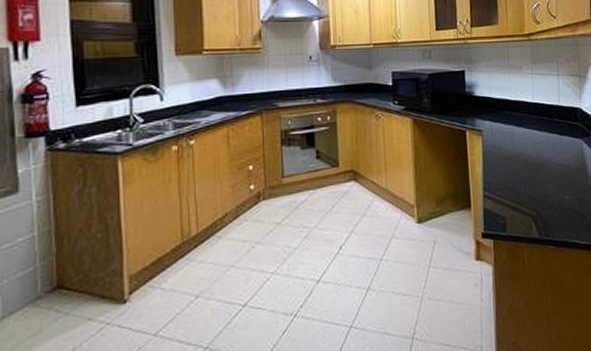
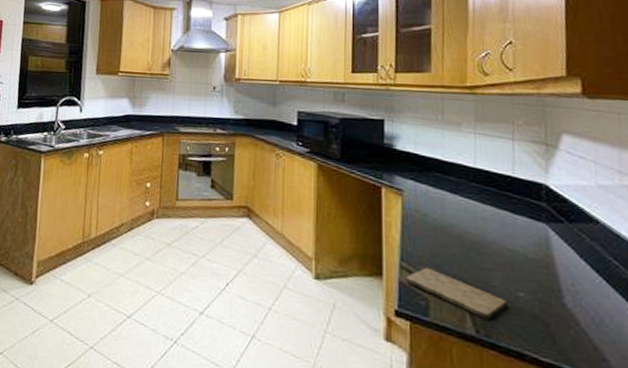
cutting board: none [488,191,559,223] -> present [405,267,507,319]

